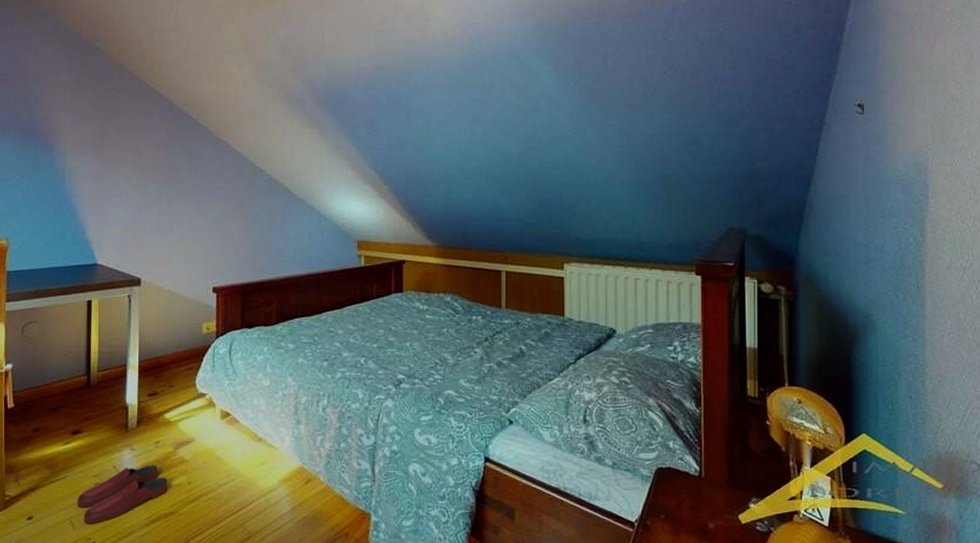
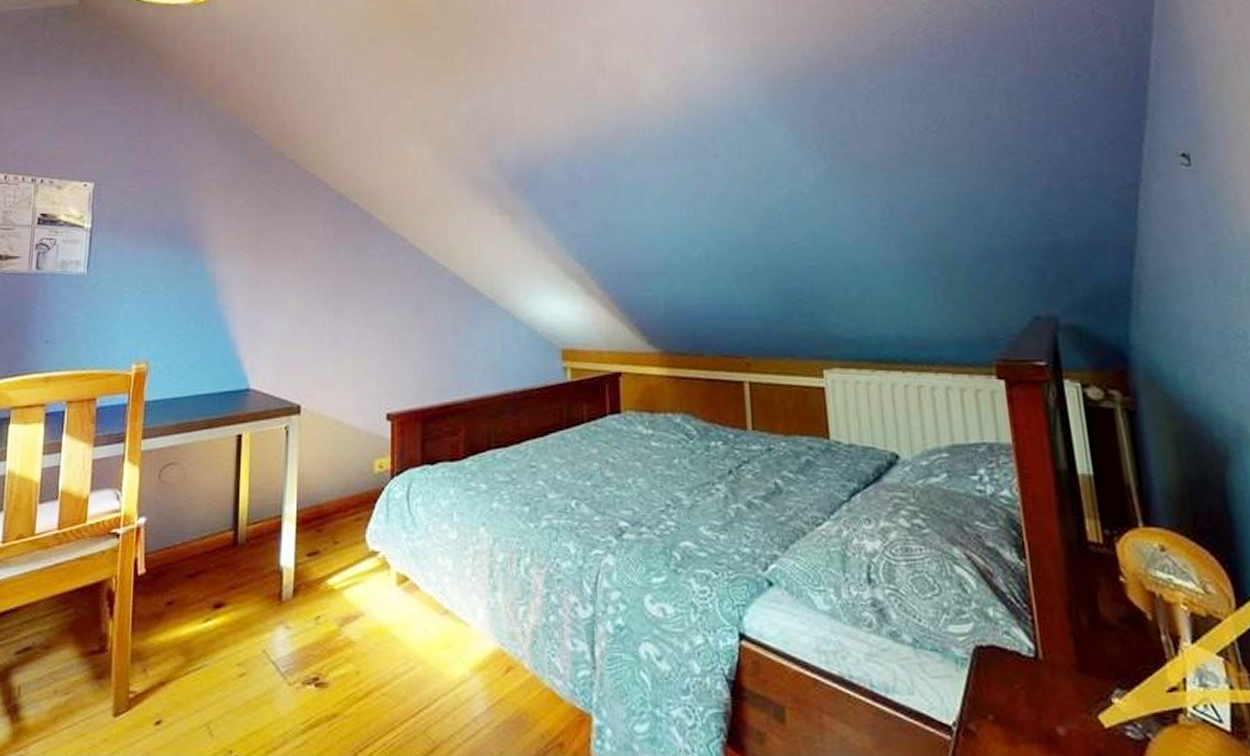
slippers: present [78,465,168,524] -> none [217,648,330,731]

